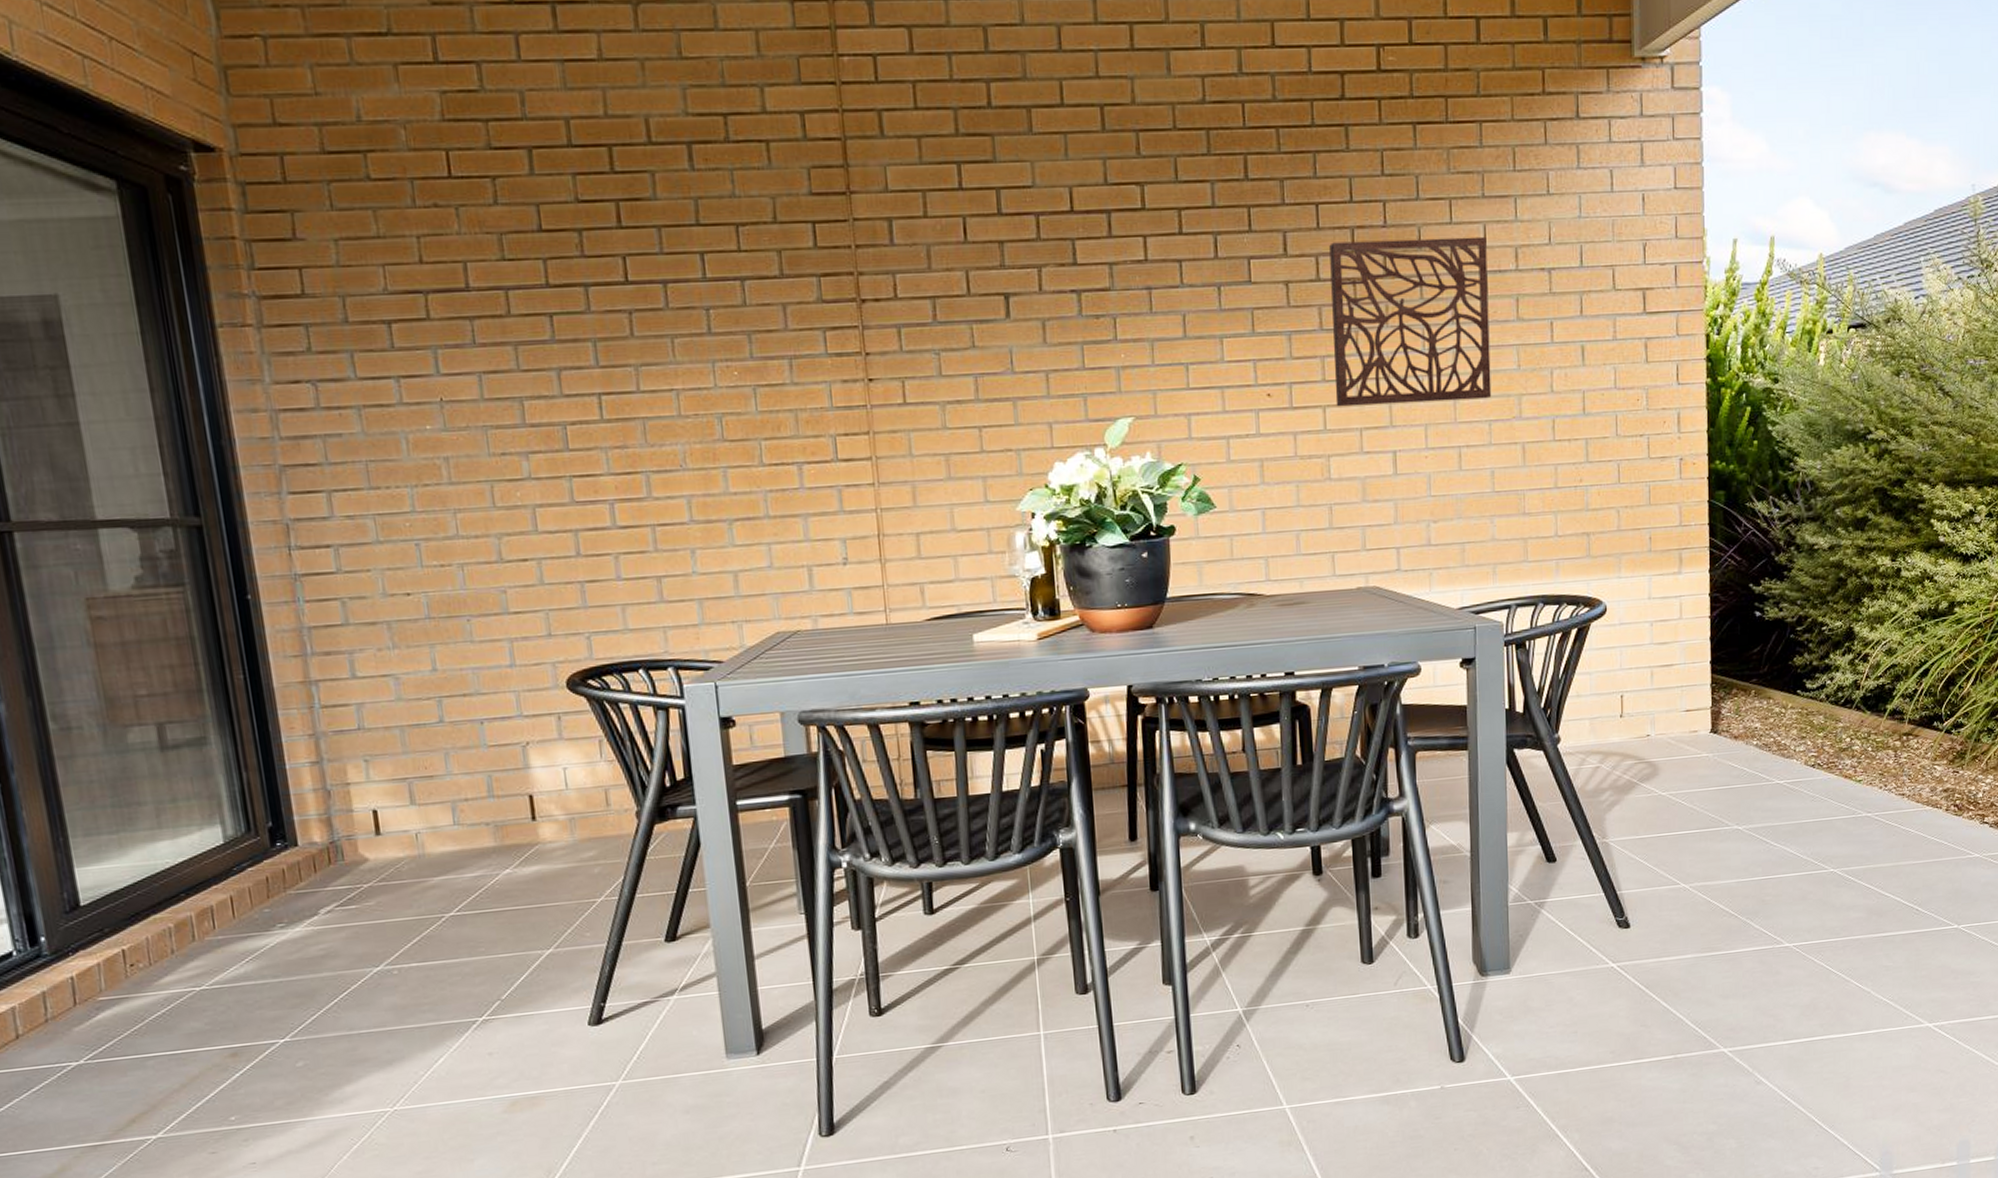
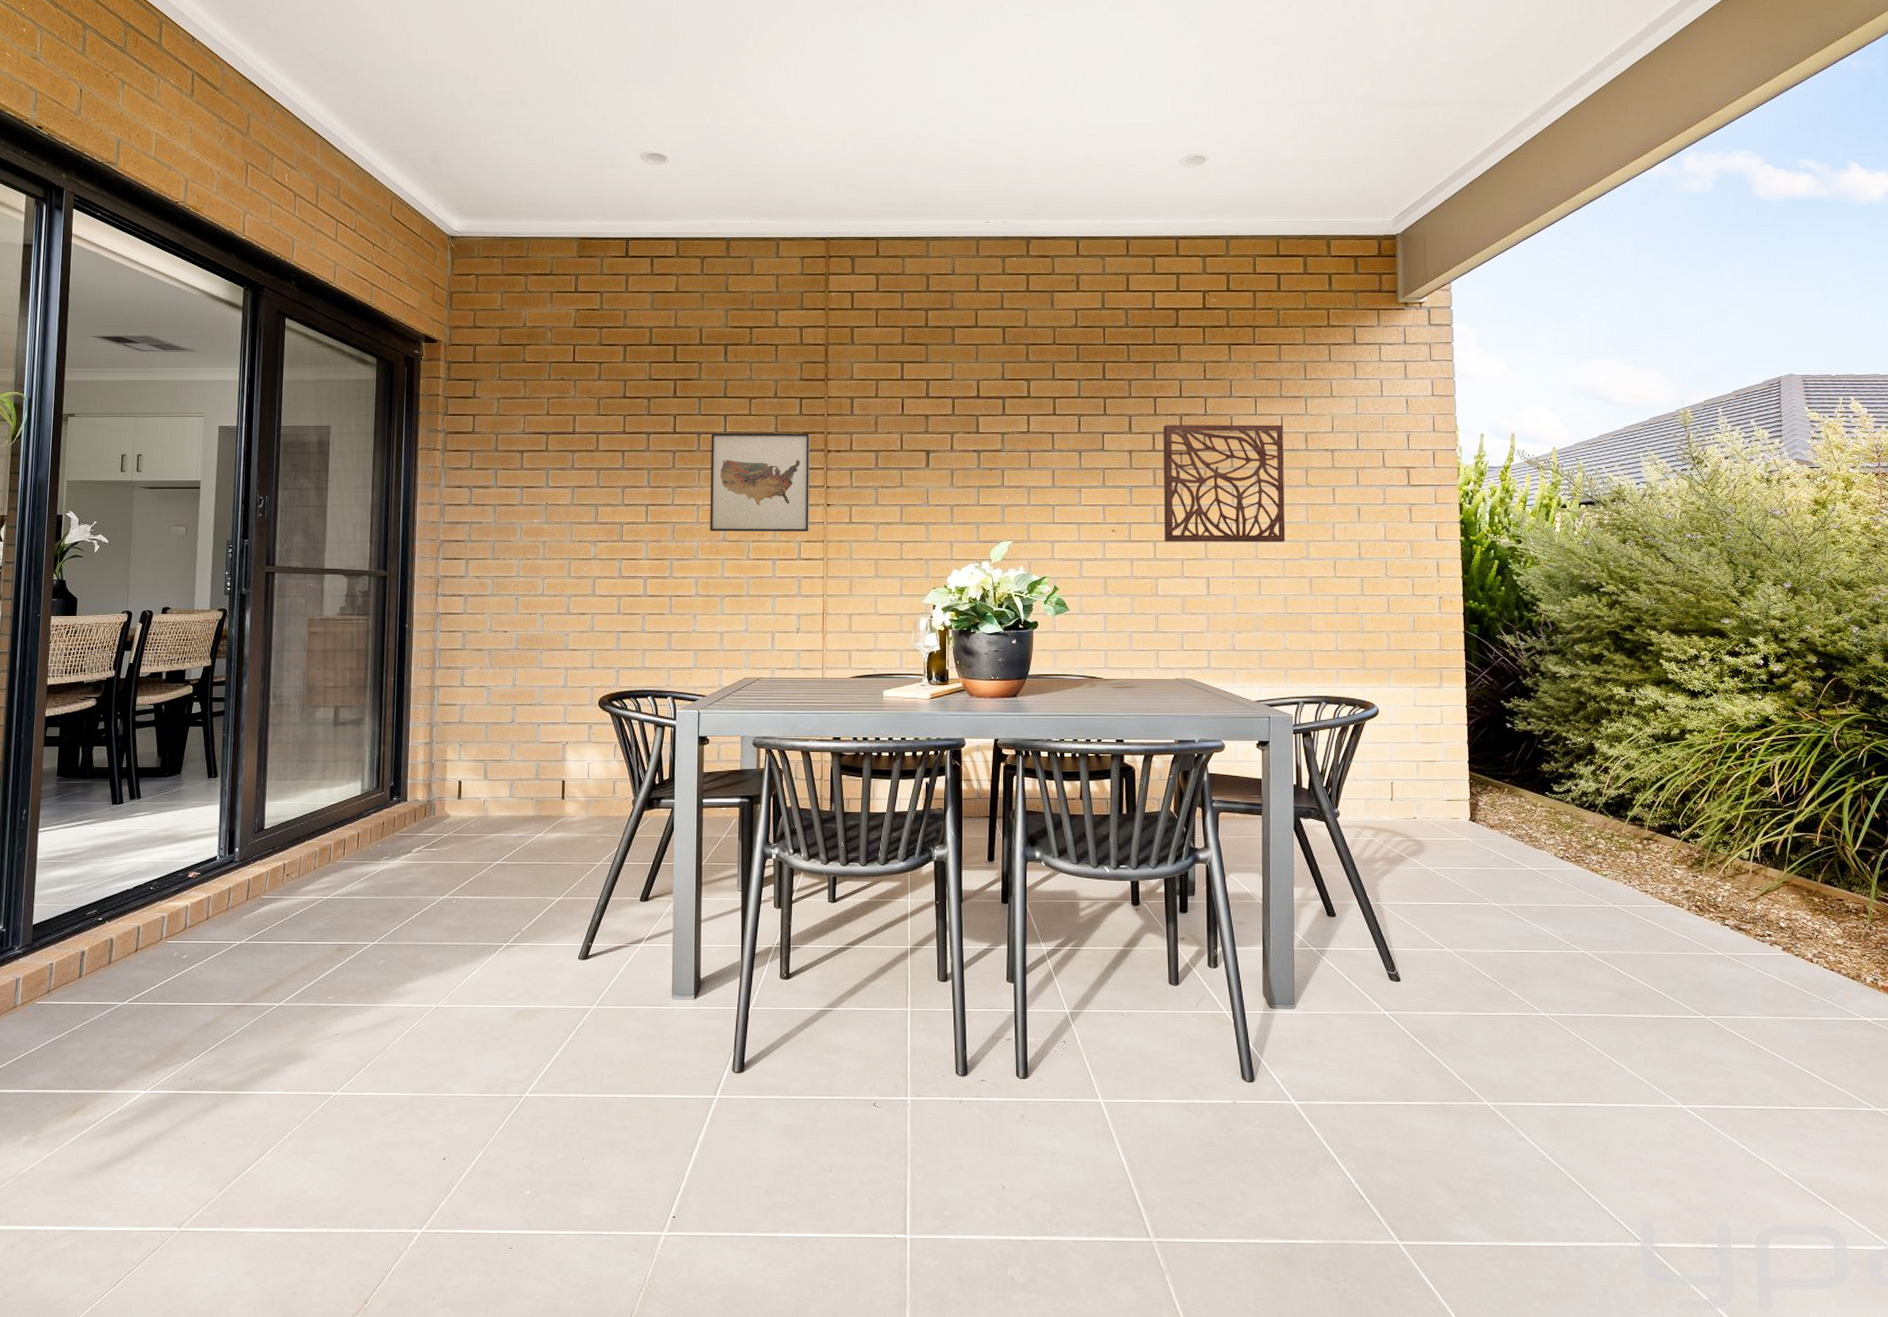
wall art: none [683,275,846,428] -> present [710,433,811,532]

